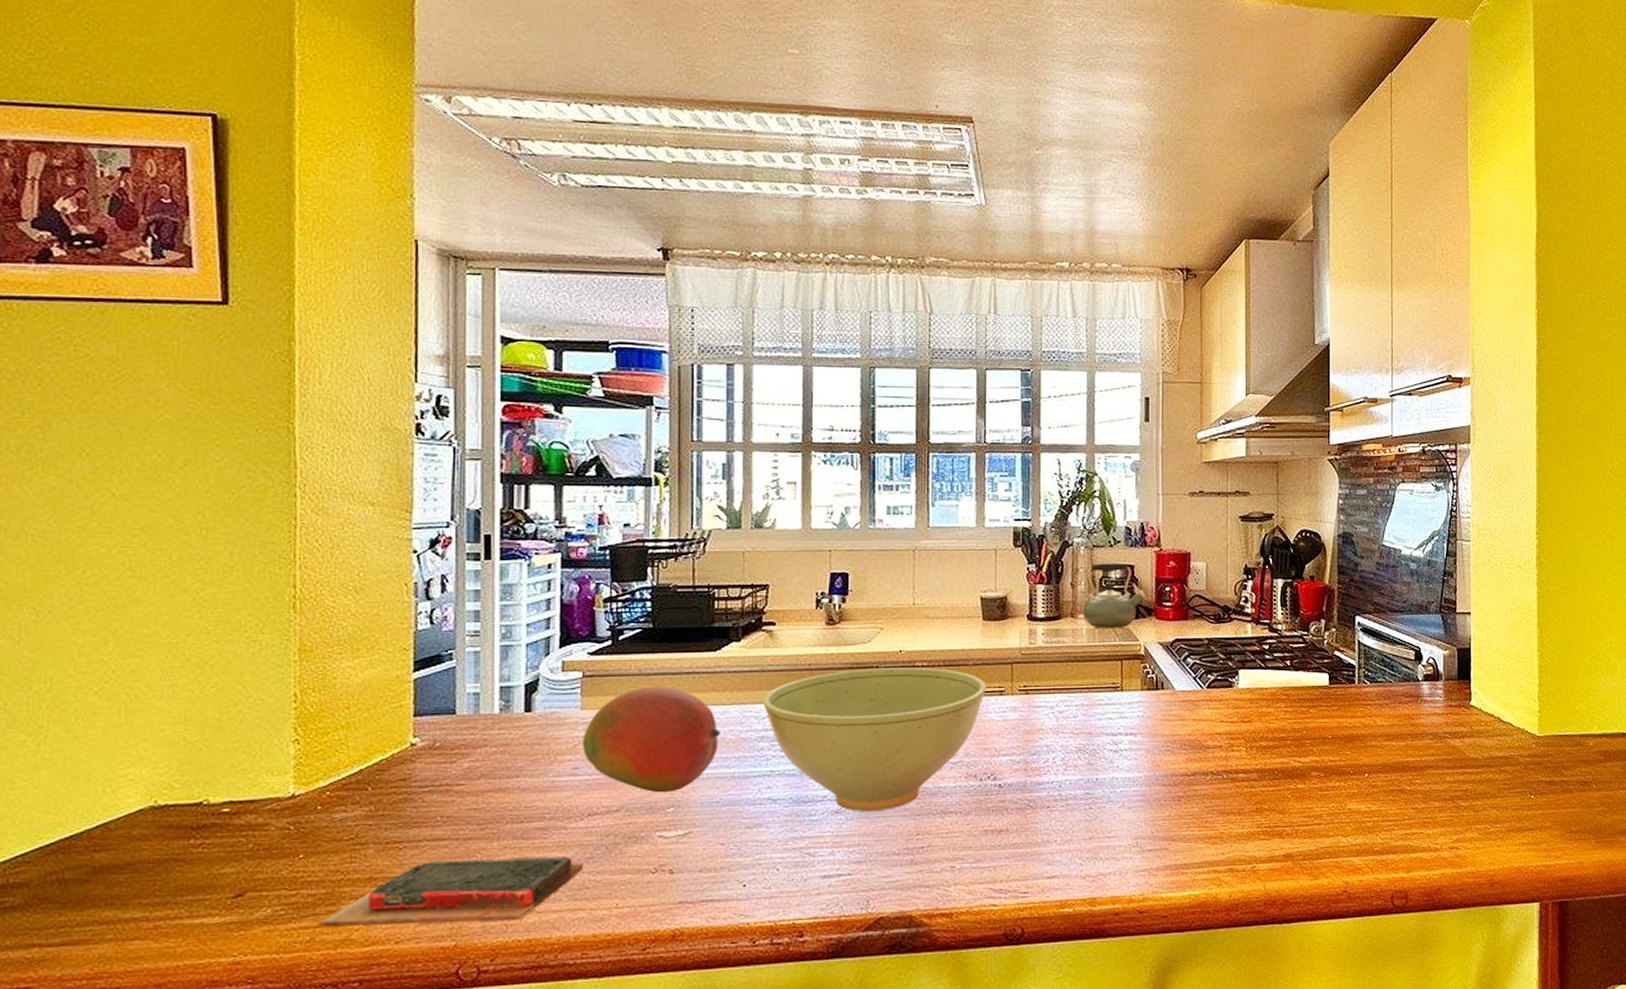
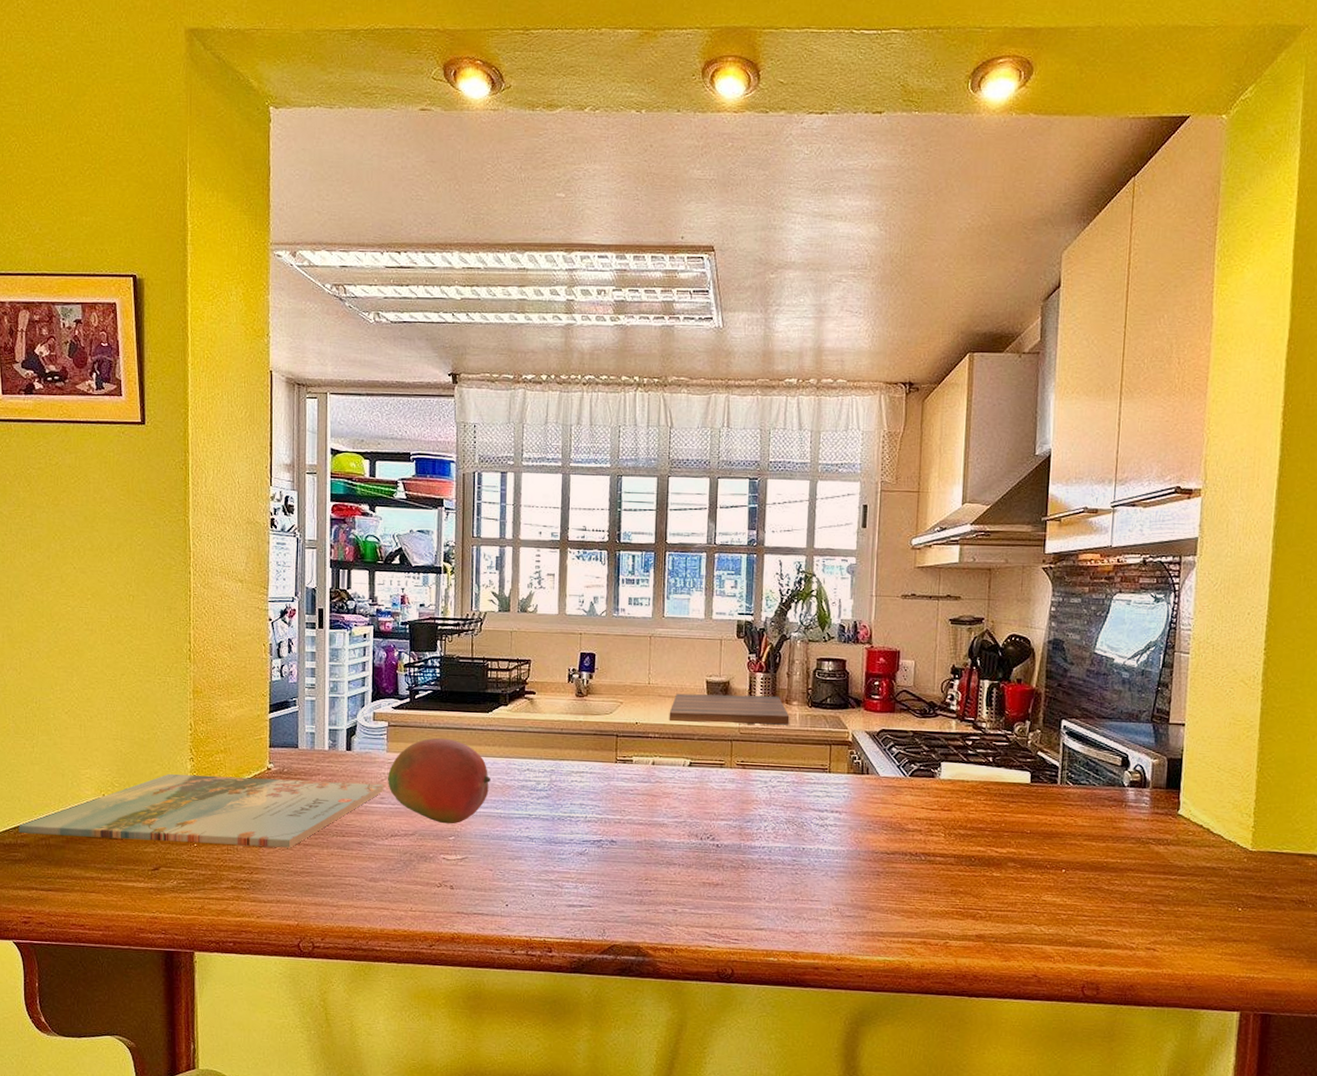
magazine: none [10,751,578,869] -> present [18,773,384,848]
phone: present [319,856,584,928] -> none [207,858,388,912]
bowl: present [761,667,987,812] -> none [523,735,710,857]
cutting board: none [938,609,1076,647] -> present [669,693,790,725]
kettle: present [1083,563,1146,628] -> none [797,656,856,716]

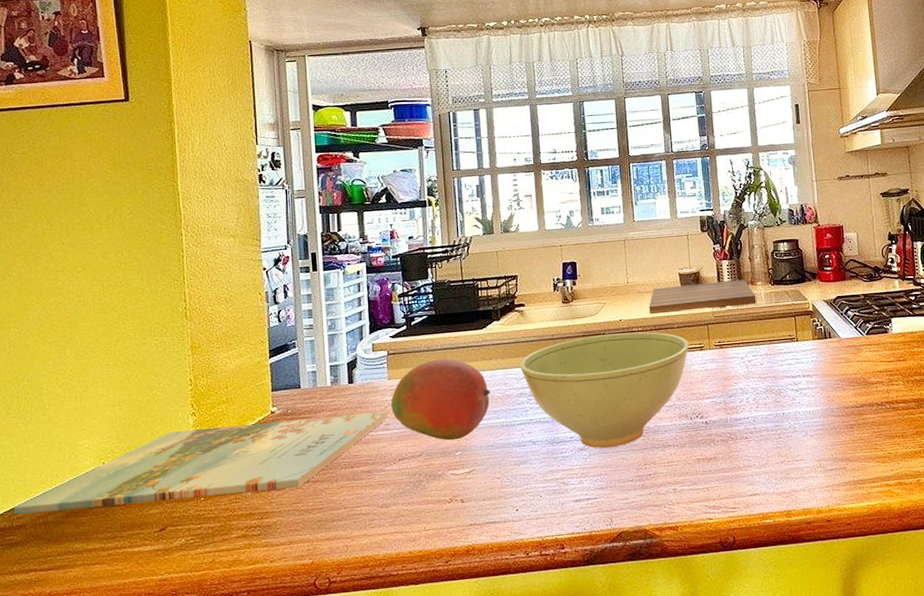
bowl: none [523,735,710,857] -> present [518,332,690,448]

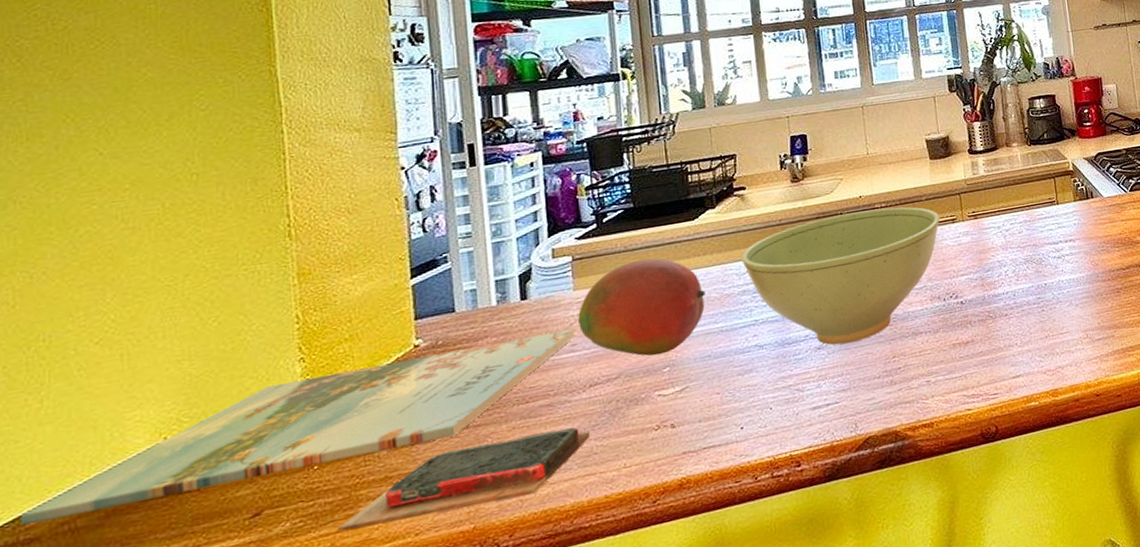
phone: none [217,492,399,552] -> present [338,427,591,532]
cutting board: present [649,279,756,315] -> none [892,141,1013,188]

